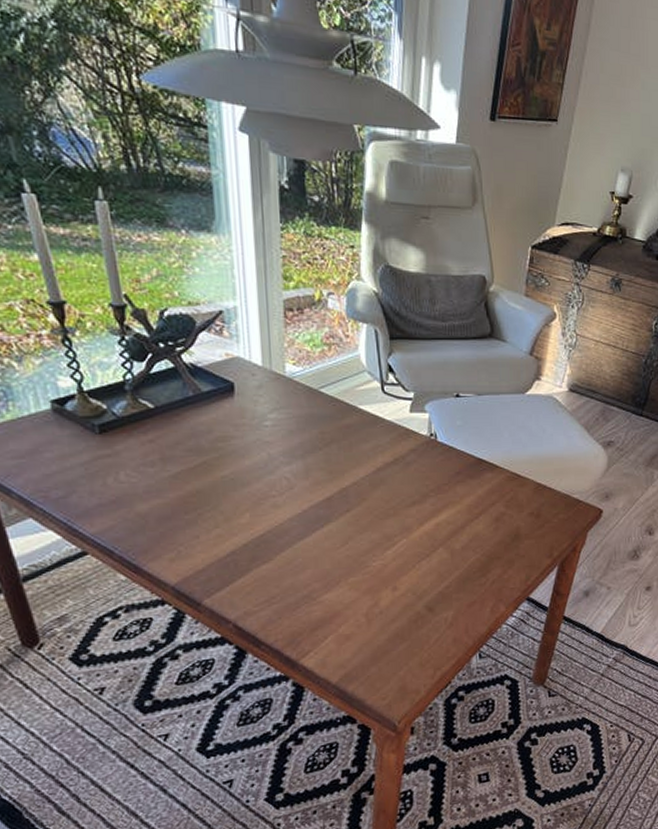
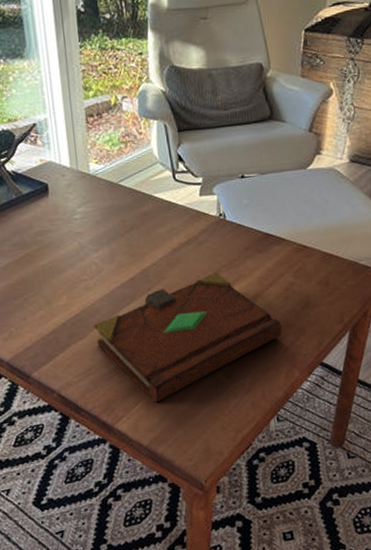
book: none [281,495,490,637] -> present [94,271,282,403]

